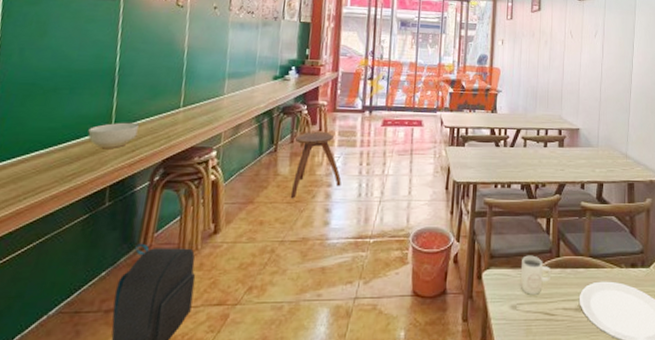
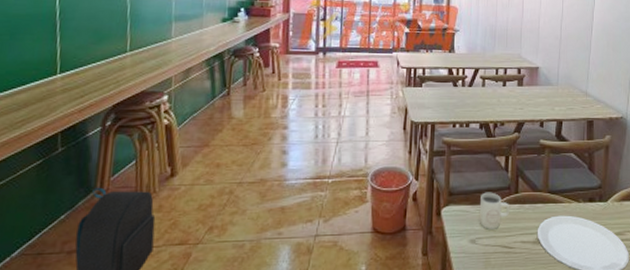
bowl: present [87,122,140,149] -> none [33,67,87,95]
stool: present [290,131,342,198] -> none [246,73,297,140]

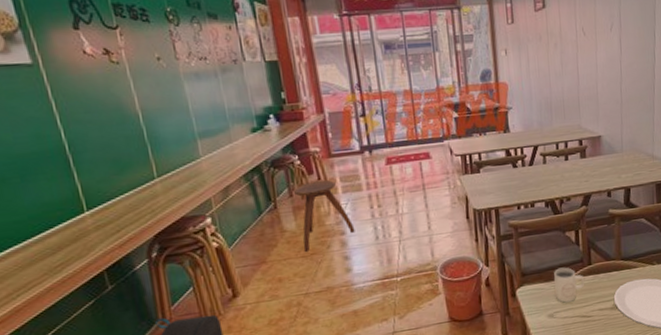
stool: none [246,73,297,140] -> present [292,179,355,252]

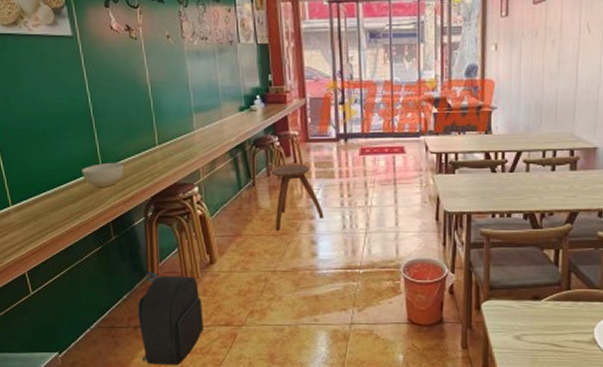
bowl: none [59,201,117,235] -> present [81,162,124,188]
mug: present [553,267,585,303] -> none [524,287,561,326]

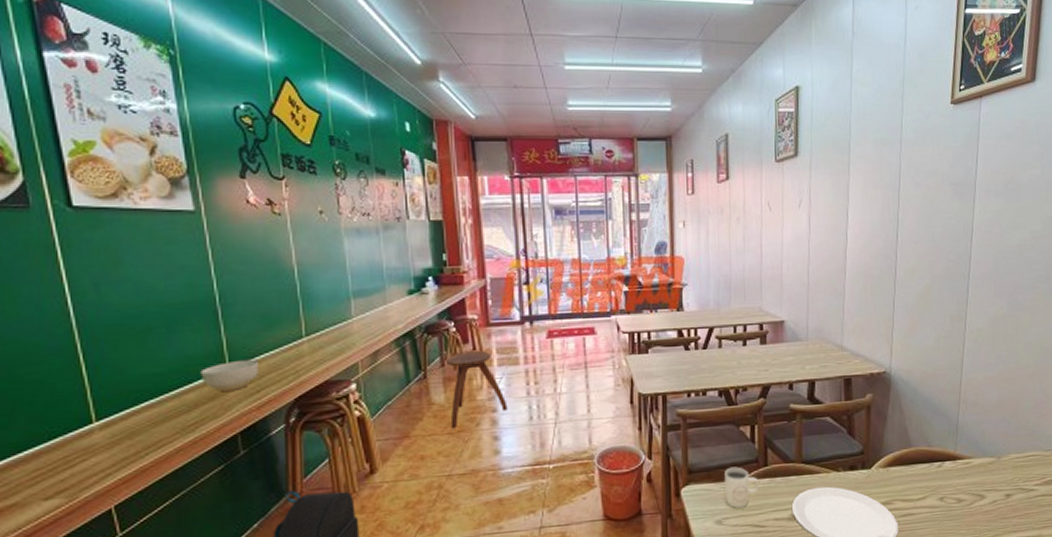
mug: none [524,287,561,326] -> present [723,466,760,508]

